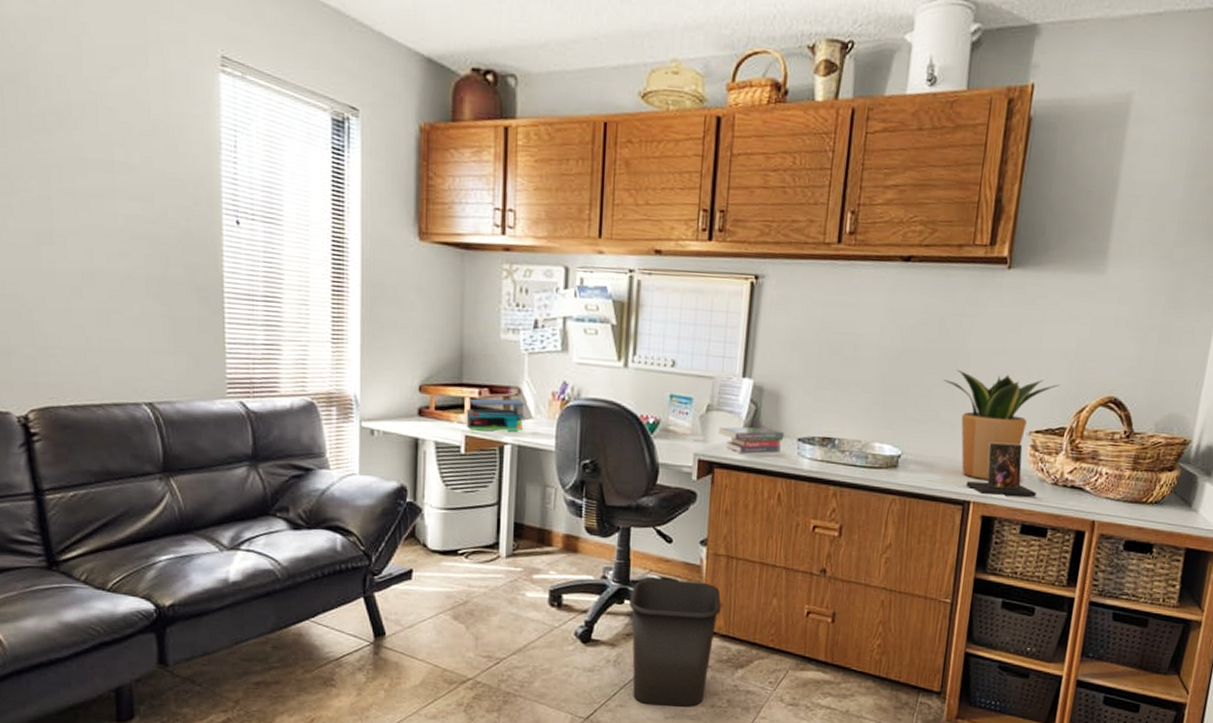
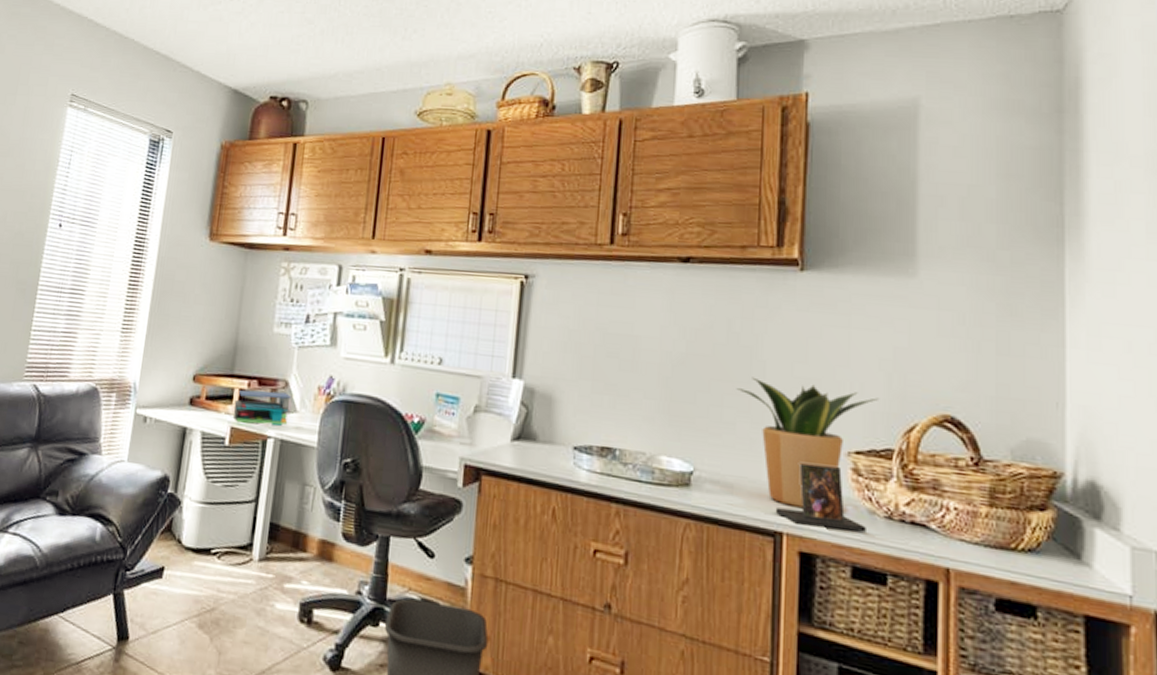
books: present [719,426,785,454] -> none [487,430,558,462]

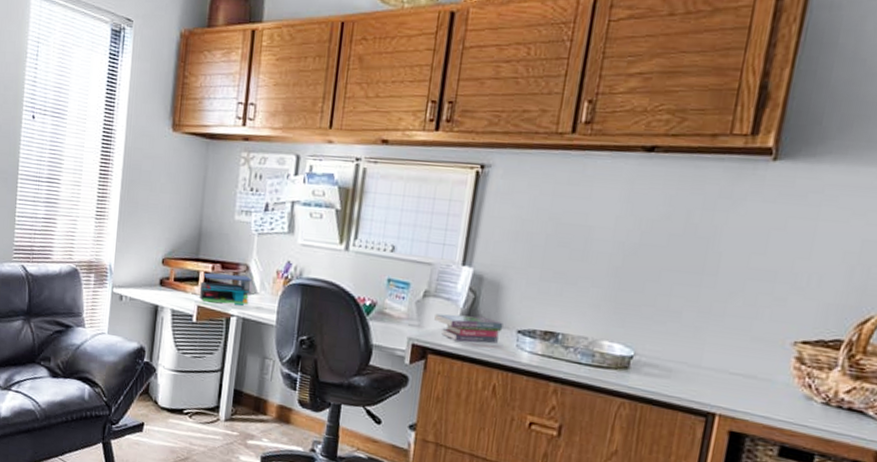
books: none [487,430,558,462] -> present [434,313,503,344]
potted plant: present [736,377,878,508] -> none [687,268,836,392]
photo frame: present [775,463,866,533] -> none [710,351,801,416]

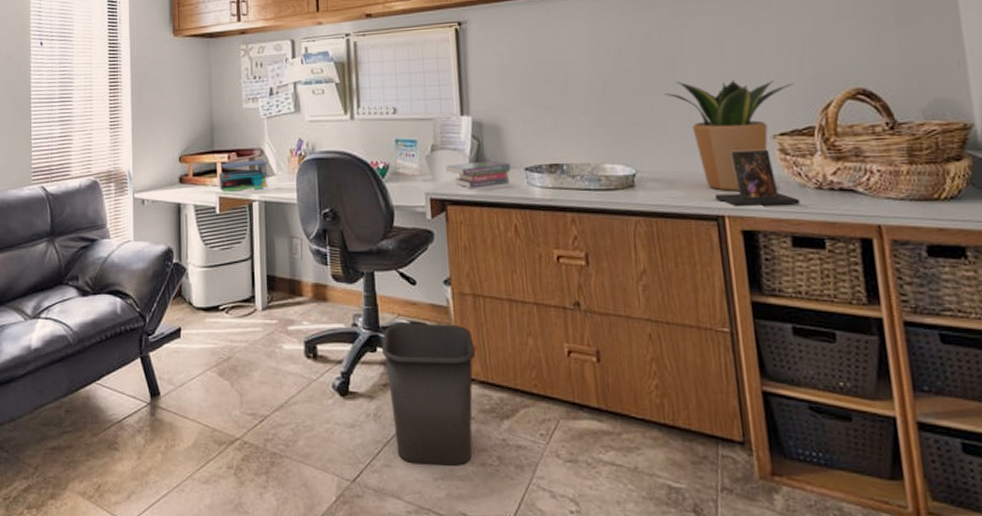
potted plant: none [687,268,836,392] -> present [663,79,794,191]
photo frame: none [710,351,801,416] -> present [714,150,800,208]

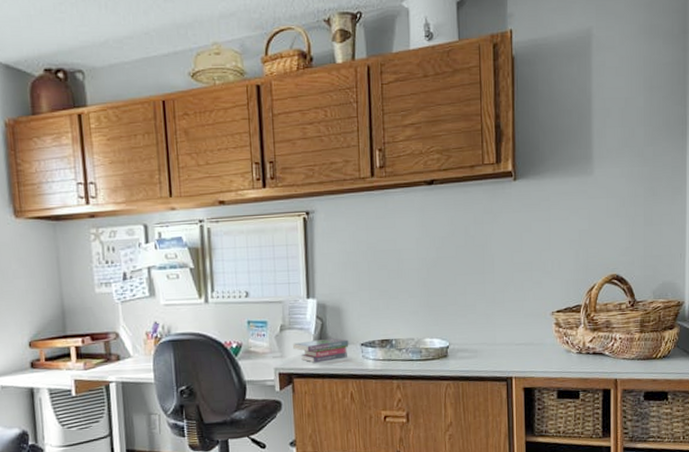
binder: present [218,160,269,193] -> none [72,343,125,376]
potted plant: present [663,79,794,191] -> none [474,267,570,358]
photo frame: present [714,150,800,208] -> none [506,324,565,370]

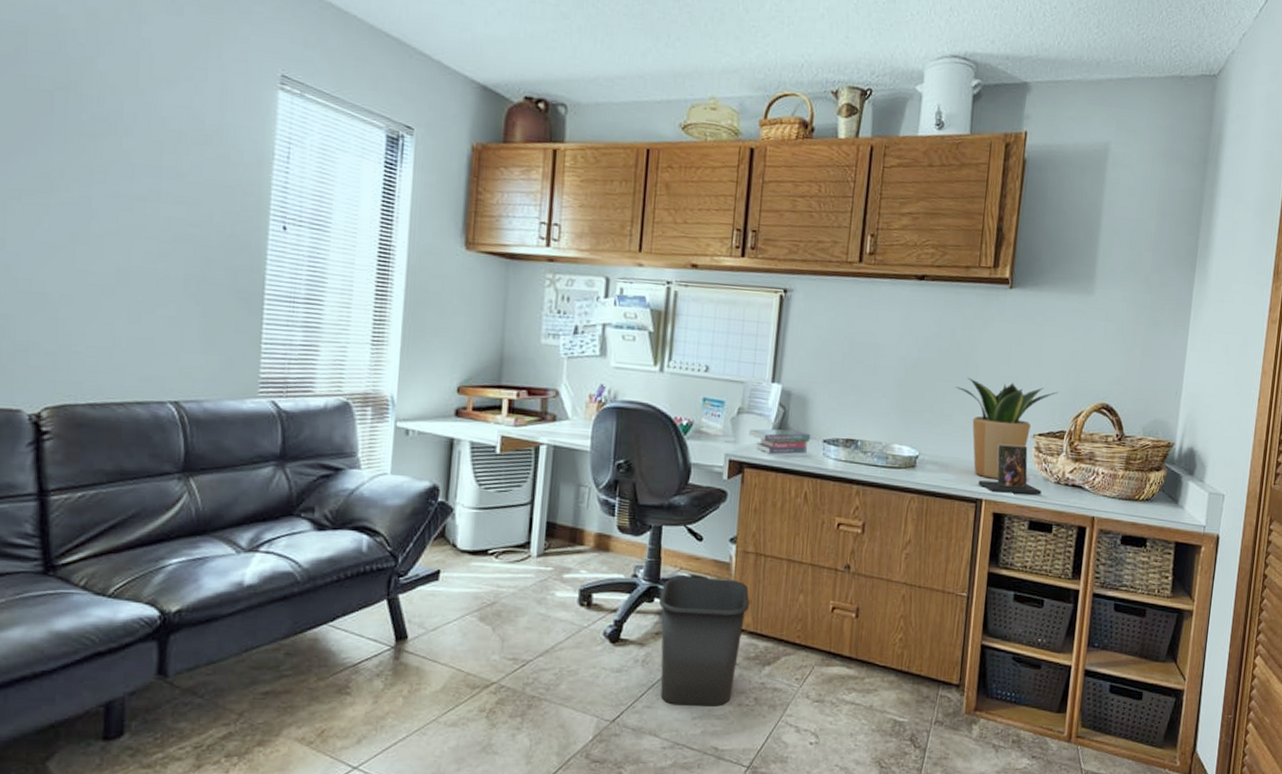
potted plant: none [474,267,570,358] -> present [955,377,1058,479]
photo frame: none [506,324,565,370] -> present [978,445,1042,495]

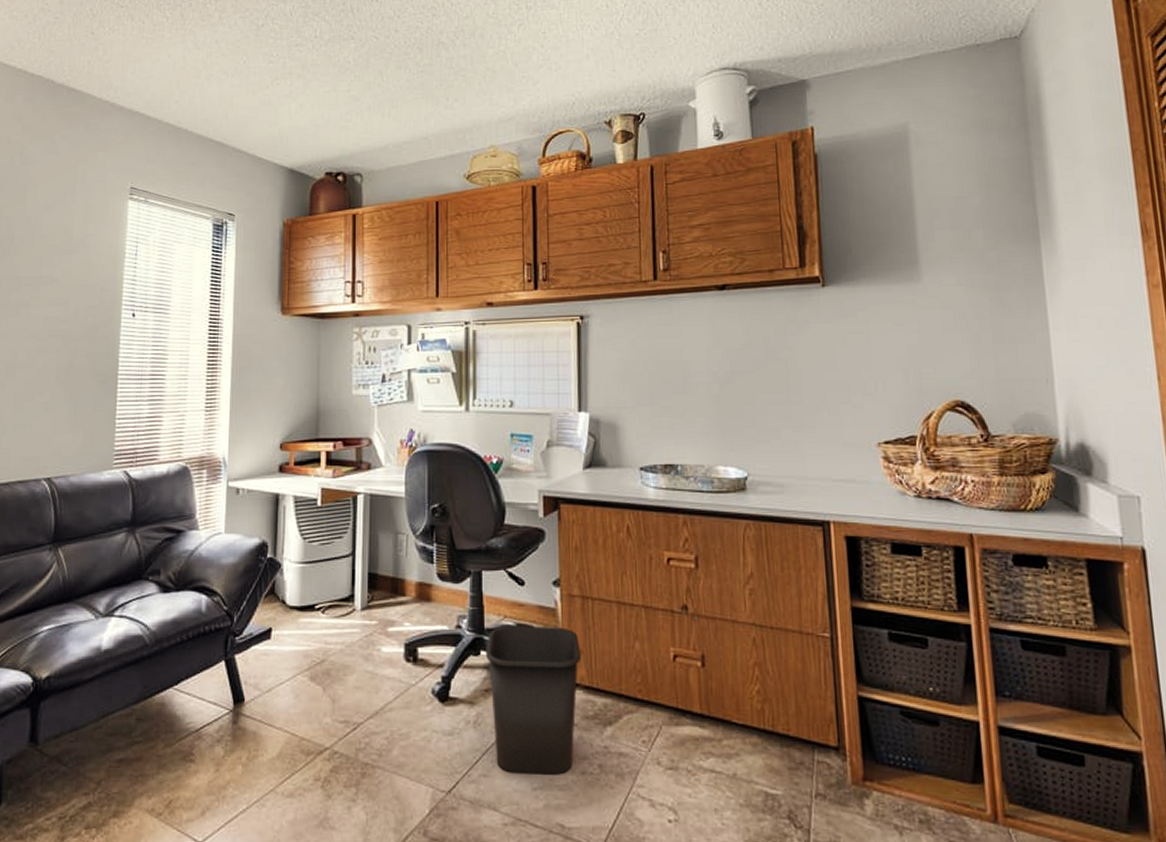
books: present [749,428,811,455] -> none [561,459,626,487]
potted plant: present [955,377,1058,479] -> none [777,386,899,497]
photo frame: present [978,445,1042,495] -> none [821,458,900,513]

